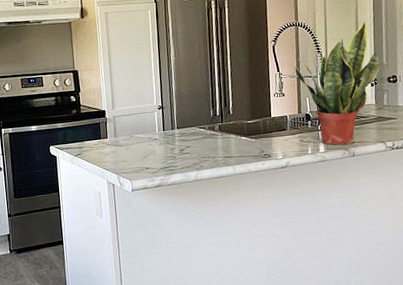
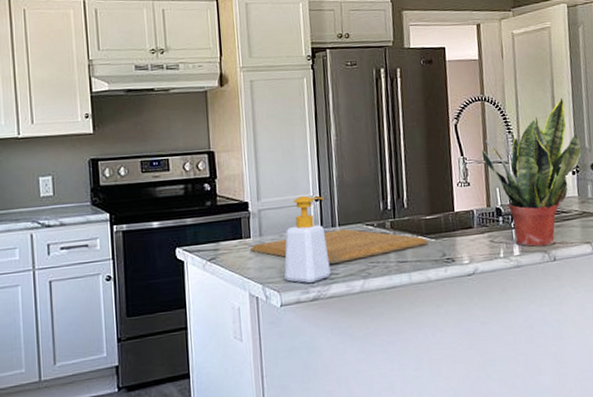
chopping board: none [107,131,249,159] -> present [249,229,428,265]
soap bottle: none [134,105,171,174] -> present [284,196,331,284]

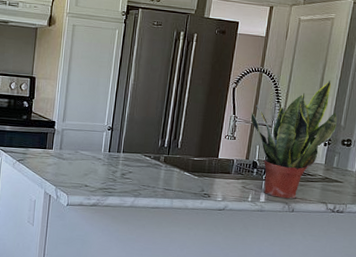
chopping board: present [249,229,428,265] -> none [50,154,192,182]
soap bottle: present [284,196,331,284] -> none [73,124,115,193]

